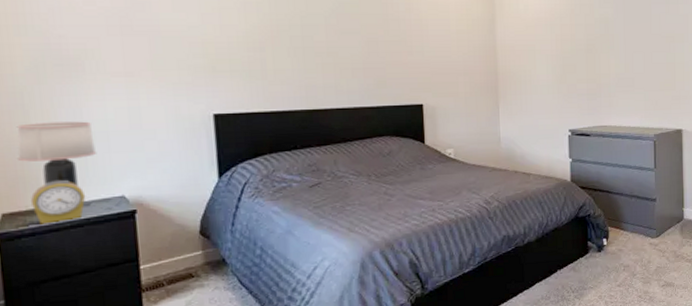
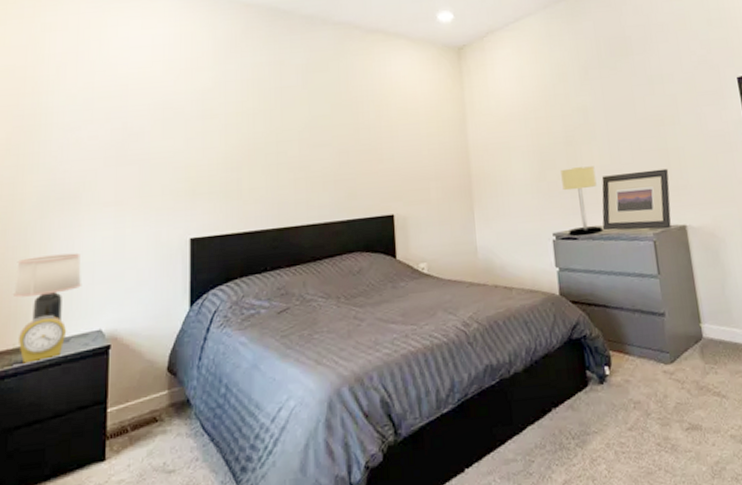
table lamp: none [580,73,613,133] -> present [561,166,604,236]
picture frame: none [612,80,673,132] -> present [602,168,671,231]

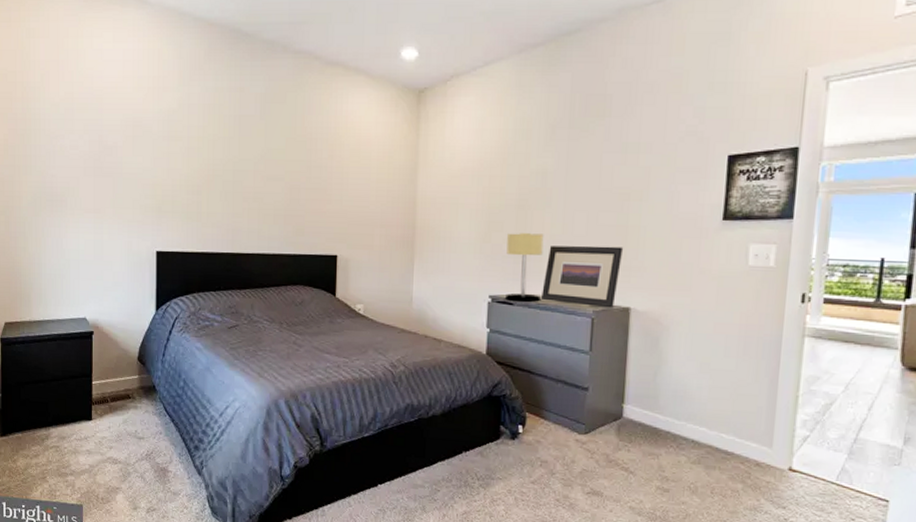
table lamp: present [14,252,82,321] -> none [18,248,70,305]
alarm clock: present [19,314,67,364] -> none [24,298,60,335]

